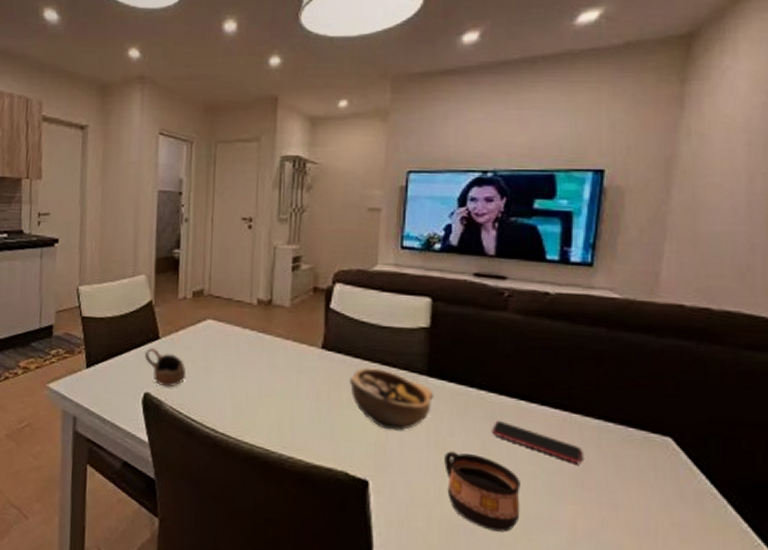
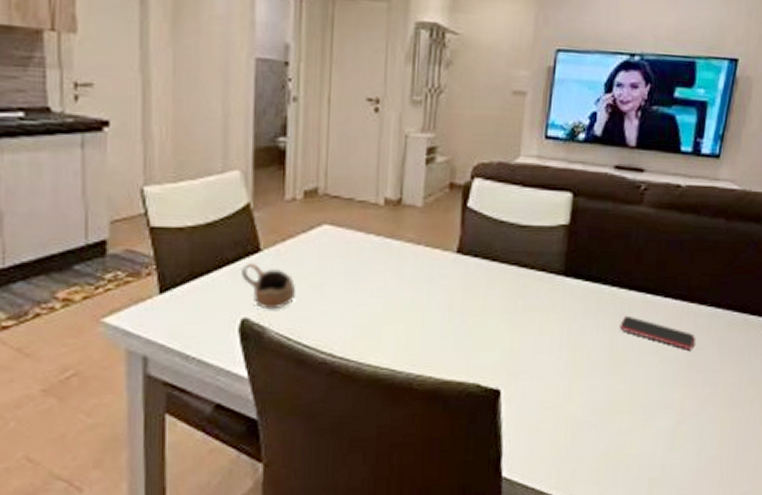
bowl: present [349,367,434,431] -> none [484,271,569,335]
cup: present [444,451,521,532] -> none [574,350,641,422]

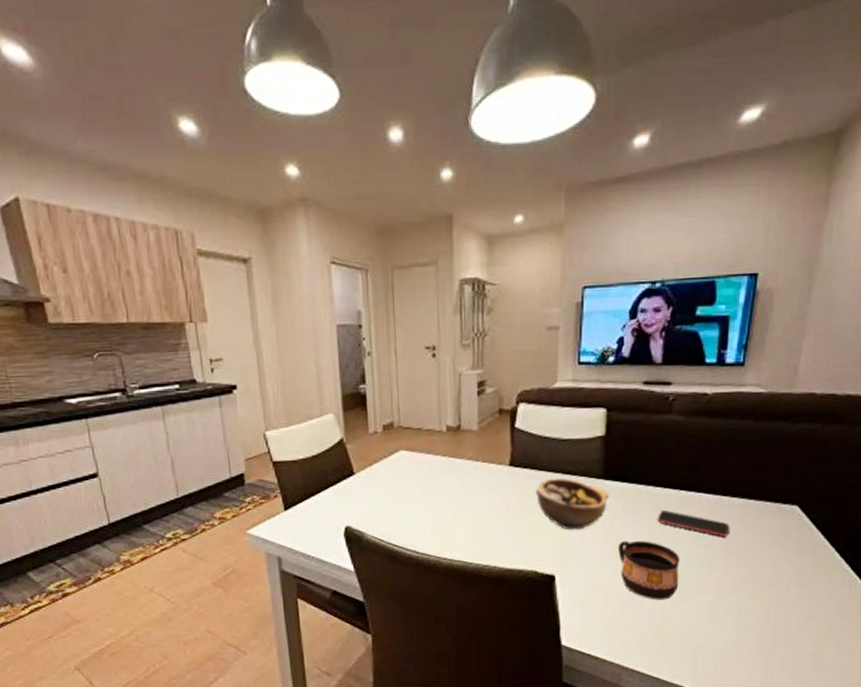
cup: present [240,264,297,310] -> none [340,484,384,519]
bowl: none [484,271,569,335] -> present [535,478,610,530]
cup: none [574,350,641,422] -> present [618,540,680,600]

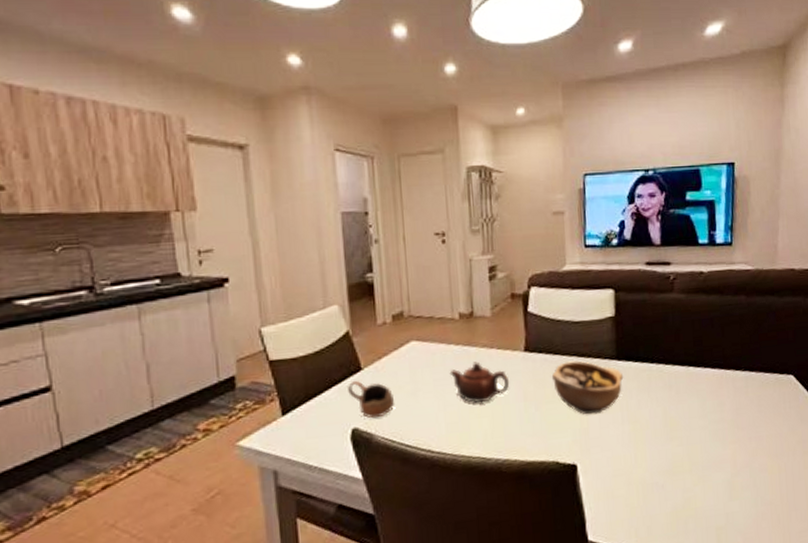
cup: none [340,484,384,519] -> present [346,381,395,419]
teapot: none [435,473,493,512] -> present [449,361,510,403]
cup: present [618,540,680,600] -> none [636,420,696,482]
smartphone: present [657,509,730,537] -> none [670,387,737,411]

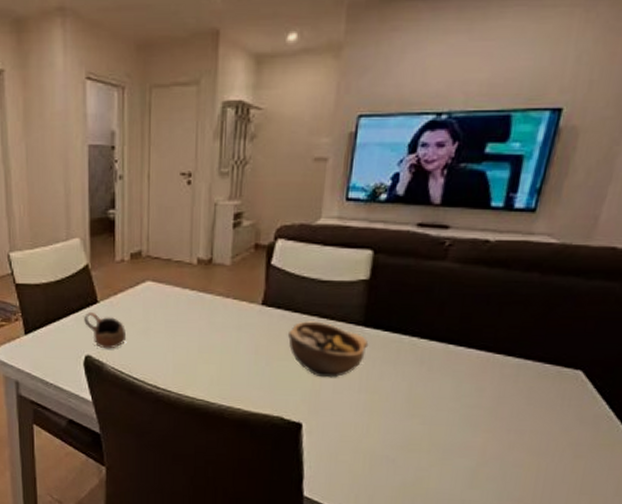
teapot: present [449,361,510,403] -> none [182,309,243,350]

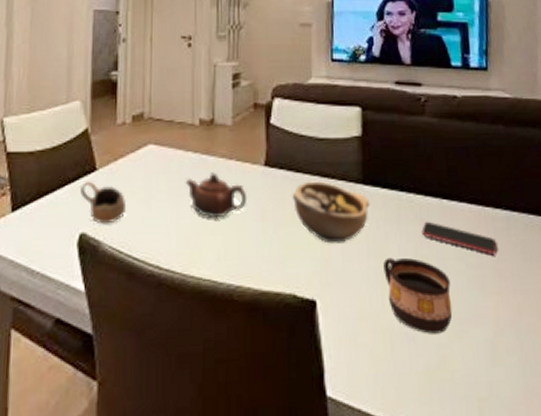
teapot: none [182,309,243,350] -> present [185,172,248,219]
cup: none [373,393,441,459] -> present [383,257,453,334]
smartphone: none [419,363,501,399] -> present [421,221,498,256]

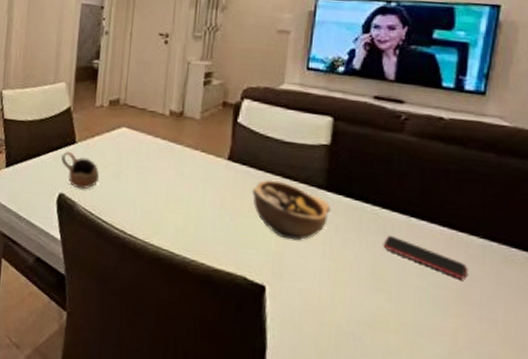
teapot: present [185,172,248,219] -> none [152,159,209,200]
cup: present [383,257,453,334] -> none [337,261,408,341]

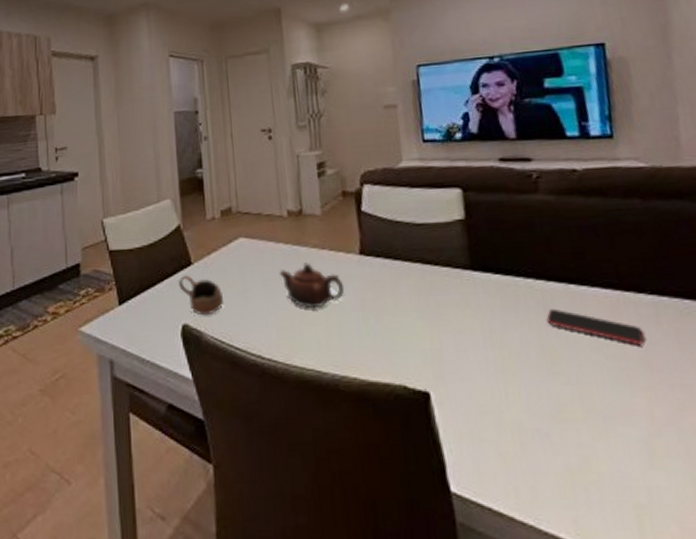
teapot: none [152,159,209,200] -> present [279,263,345,309]
bowl: present [252,179,331,241] -> none [392,268,482,333]

